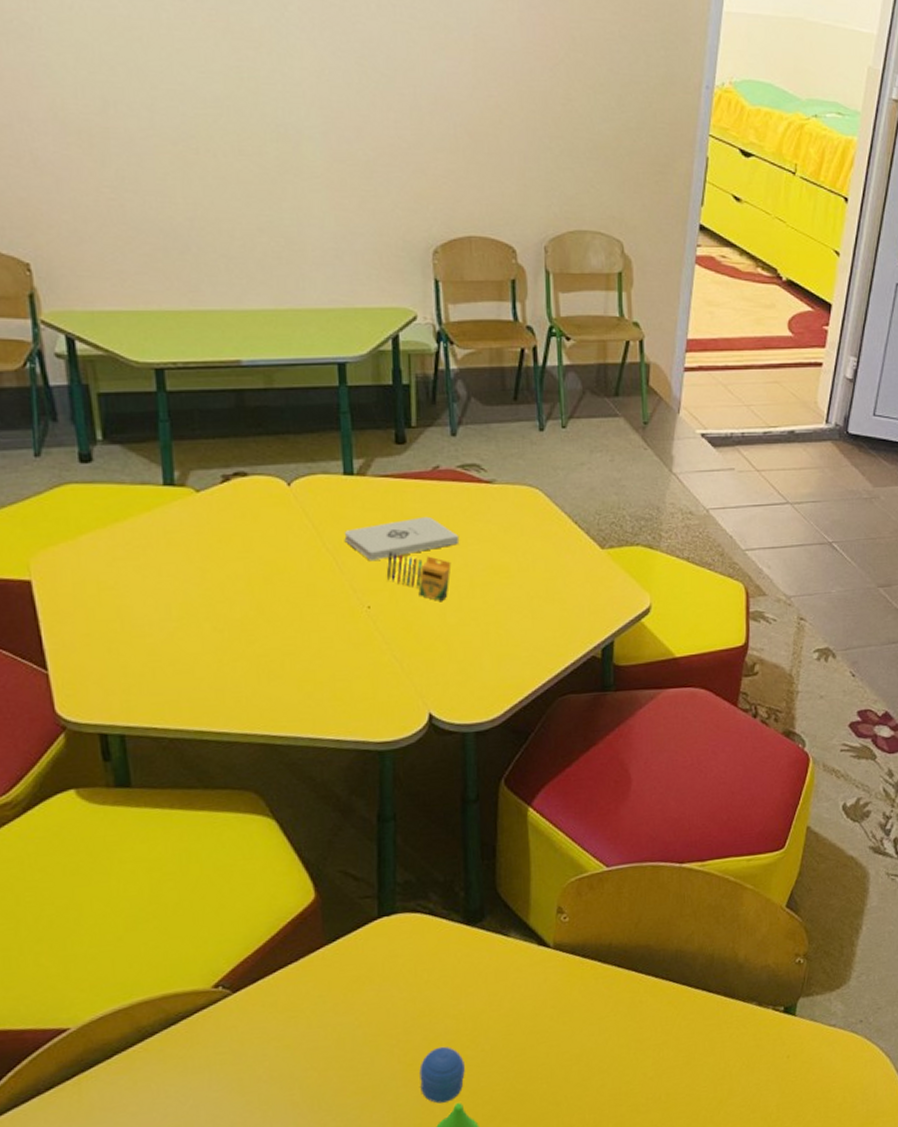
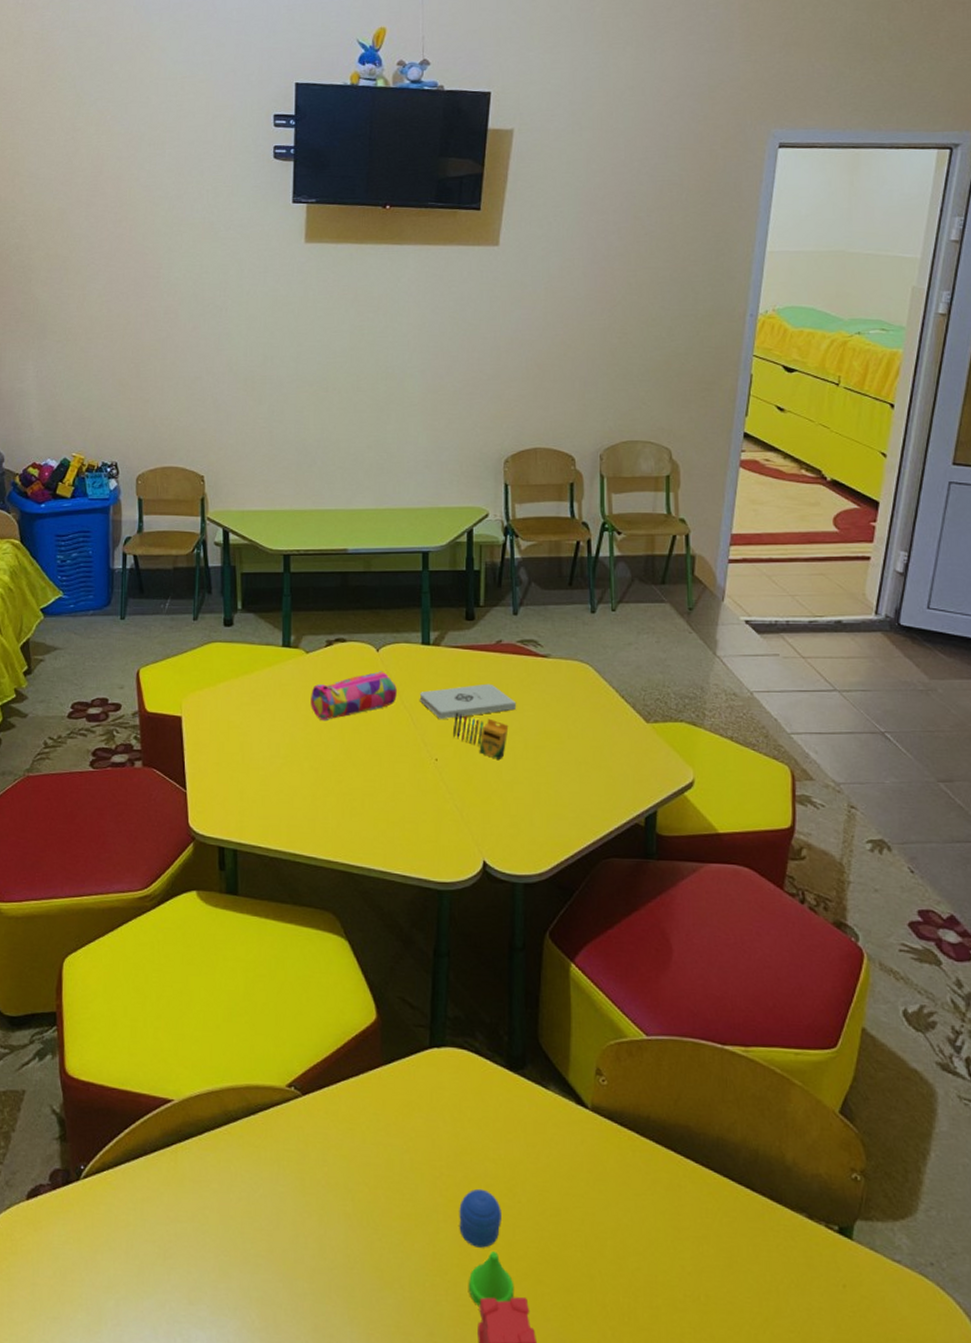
pencil case: none [206,509,316,573] -> present [311,671,397,721]

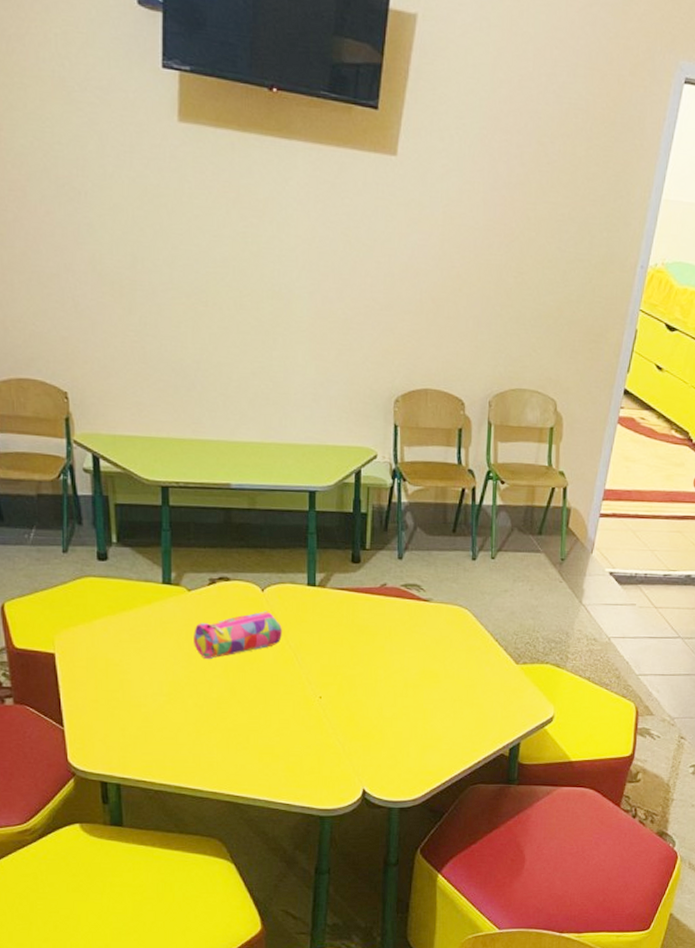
notepad: present [419,683,517,720] -> none [304,625,399,660]
crayon: present [452,712,509,759] -> none [336,653,390,697]

